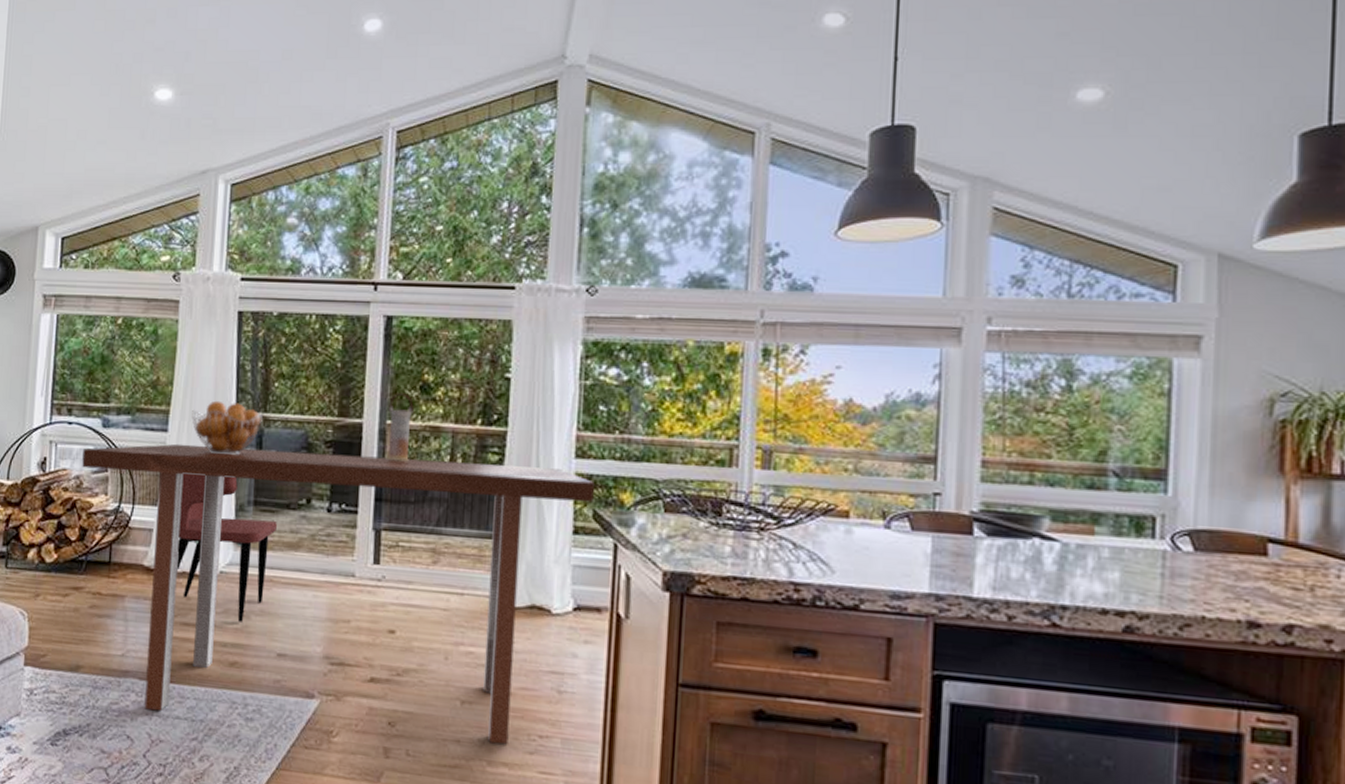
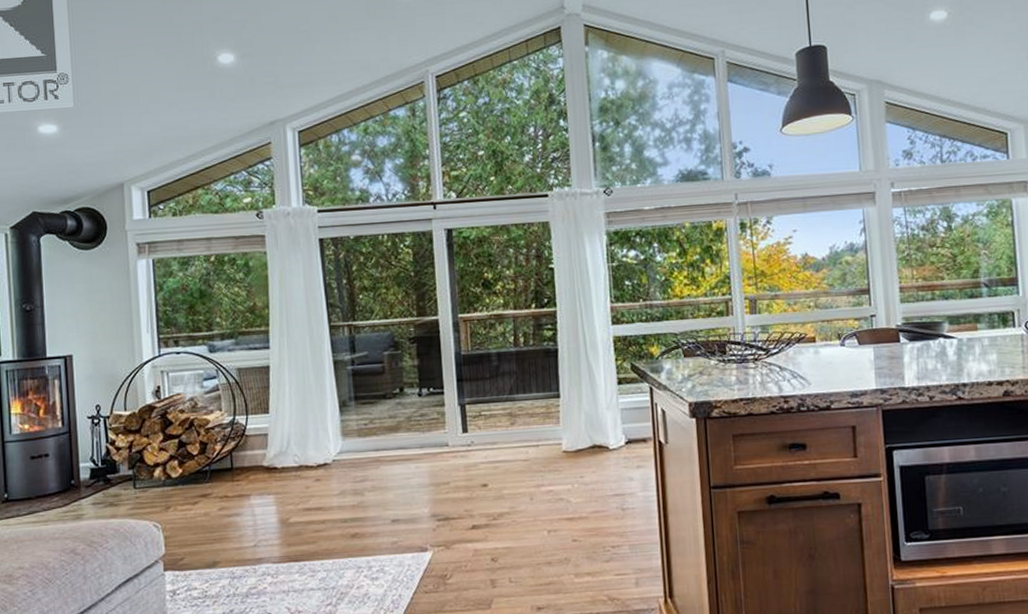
dining table: present [82,443,594,745] -> none [194,335,630,588]
dining chair: present [176,474,277,622] -> none [288,378,377,499]
fruit basket: present [191,400,263,455] -> none [289,316,353,362]
vase: present [387,393,415,462] -> none [458,290,481,347]

